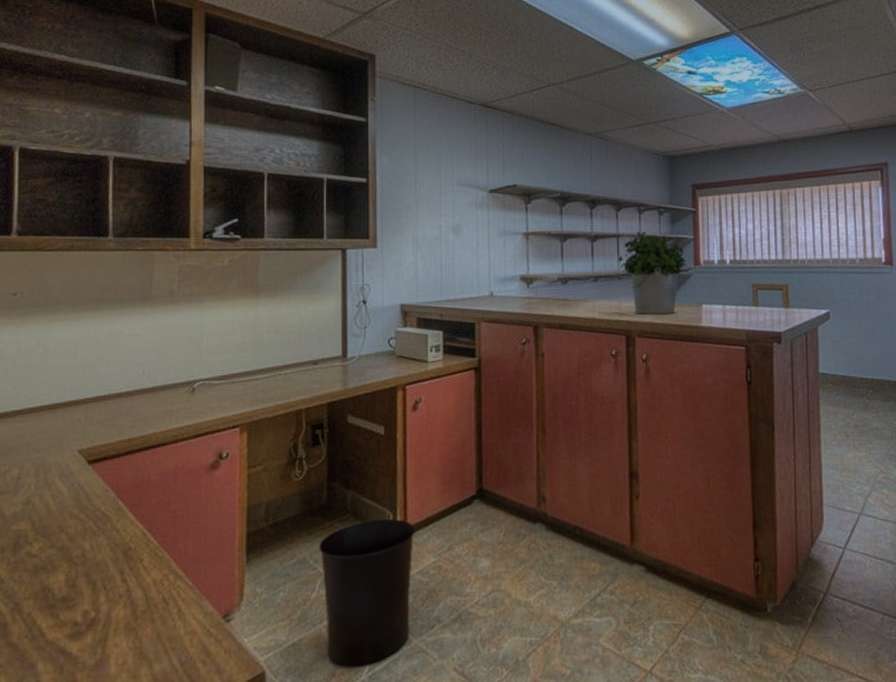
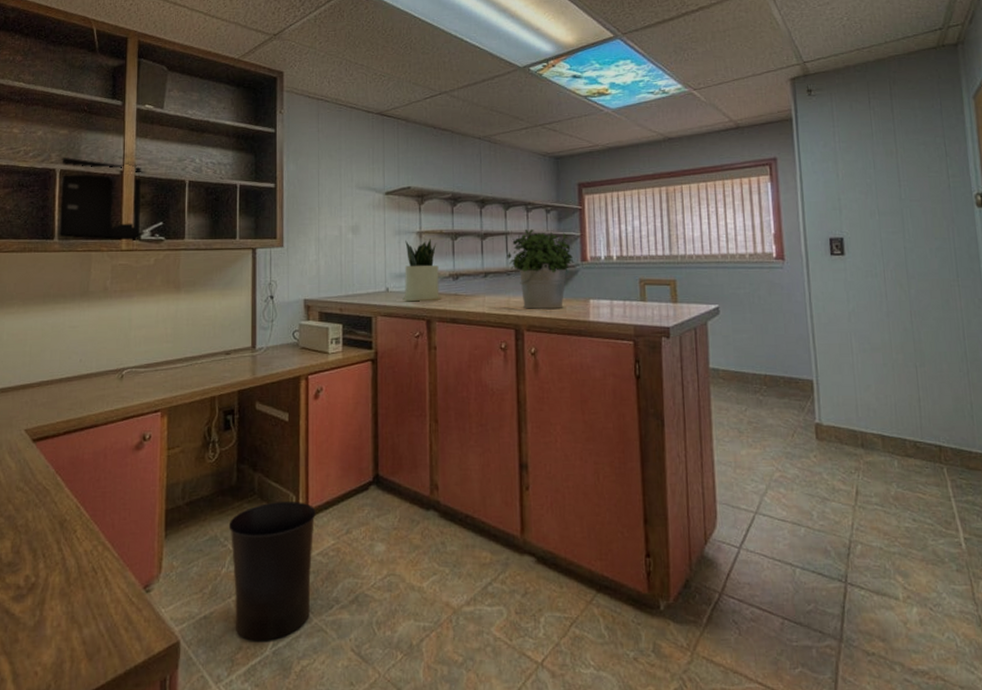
binder: none [114,144,213,240] -> present [58,157,142,242]
planter: none [507,240,550,307] -> present [401,239,442,302]

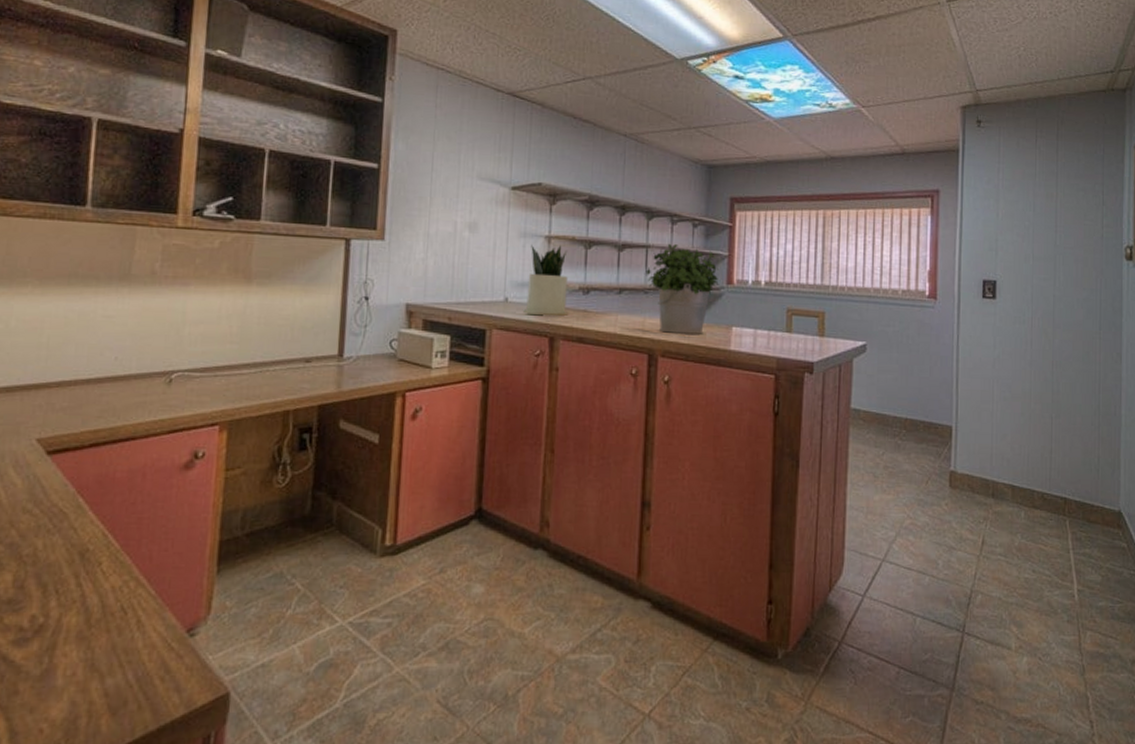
binder: present [58,157,142,242] -> none [92,104,209,218]
waste bin: present [228,501,316,641] -> none [297,534,405,692]

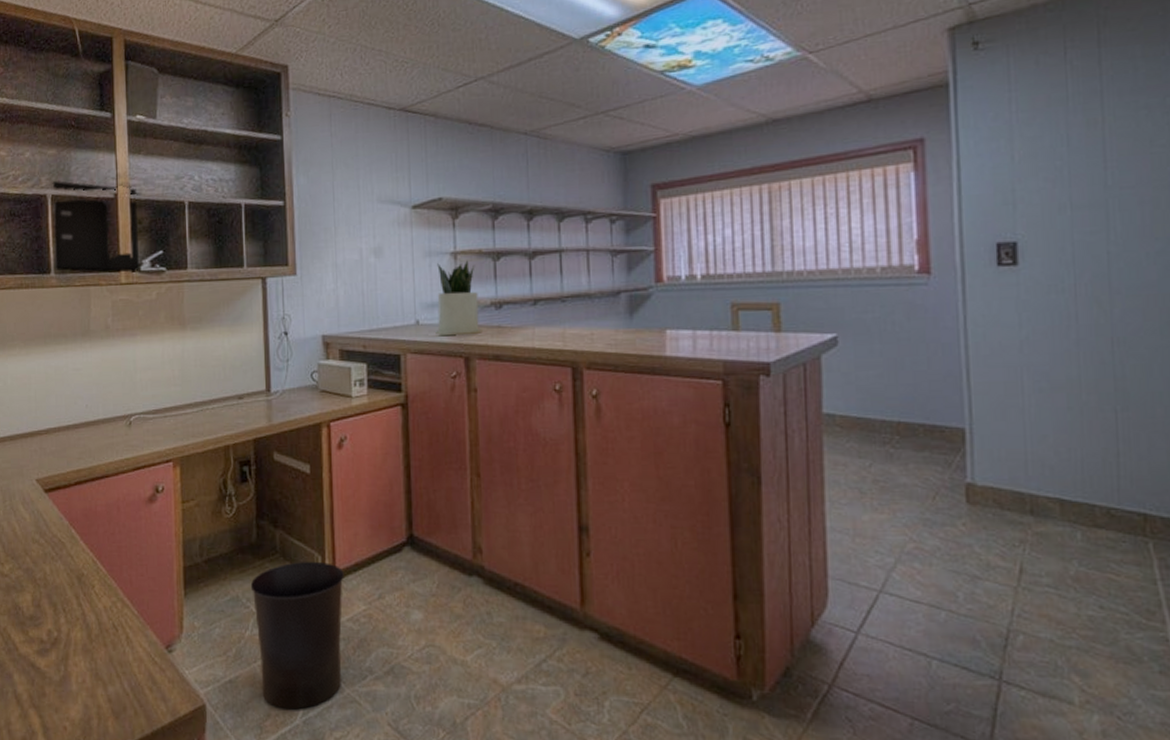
binder: none [92,104,209,218] -> present [51,181,140,274]
waste bin: none [297,534,405,692] -> present [250,561,344,710]
potted plant: present [644,244,719,335] -> none [559,245,646,343]

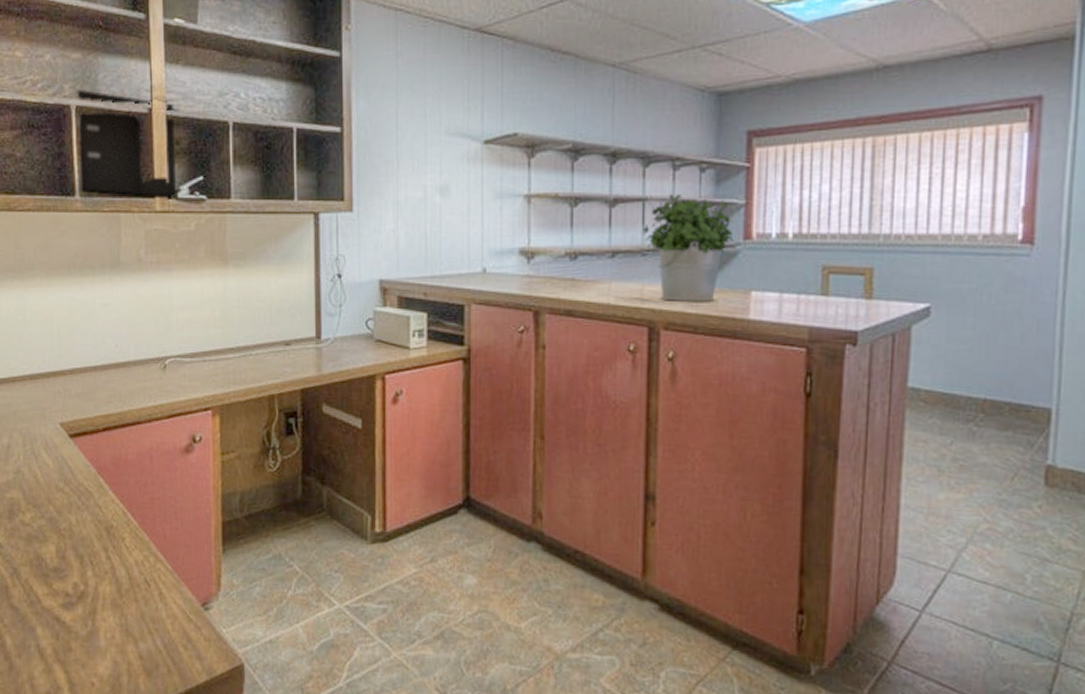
waste bin: present [250,561,344,710] -> none [294,520,395,672]
planter: present [434,260,483,337] -> none [502,205,555,287]
potted plant: none [559,245,646,343] -> present [641,195,734,303]

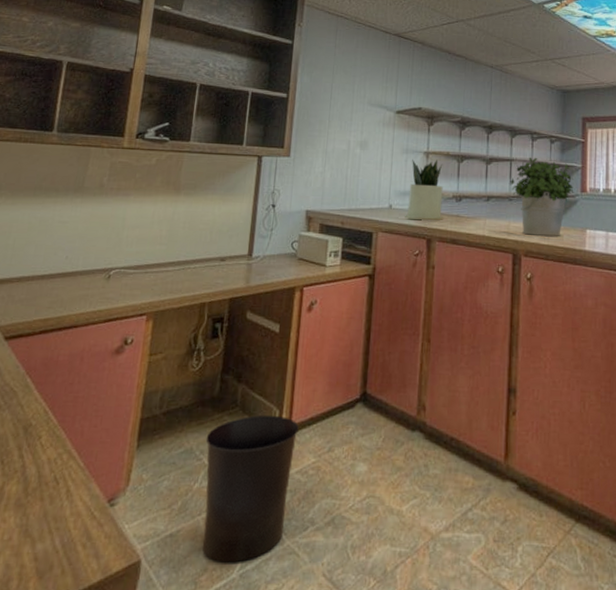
binder: present [75,90,177,201] -> none [58,50,154,140]
waste bin: none [294,520,395,672] -> present [202,415,299,563]
planter: none [502,205,555,287] -> present [404,160,444,221]

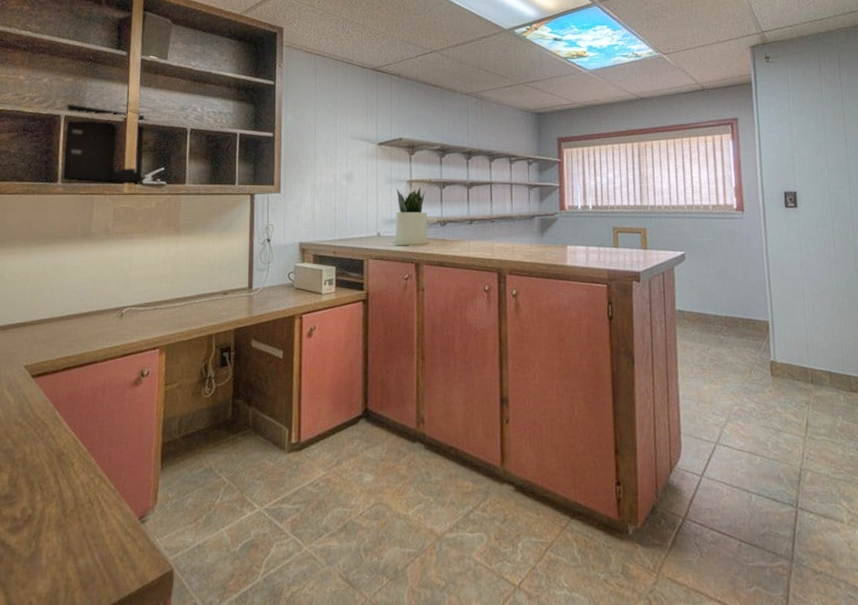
binder: none [58,50,154,140] -> present [62,104,146,186]
waste bin: present [202,415,299,563] -> none [223,434,308,569]
potted plant: present [508,158,574,237] -> none [490,180,553,255]

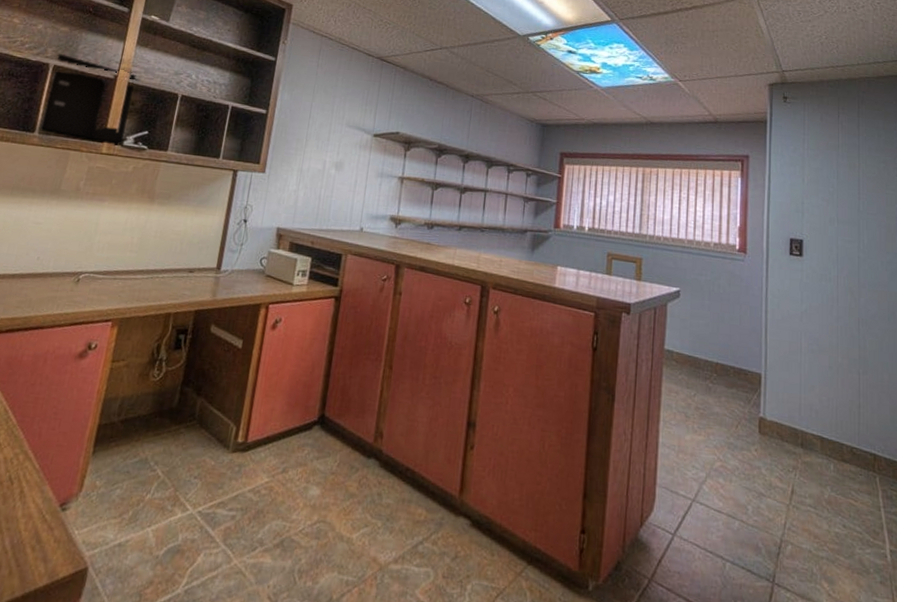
planter: present [392,187,430,246] -> none [374,184,417,248]

